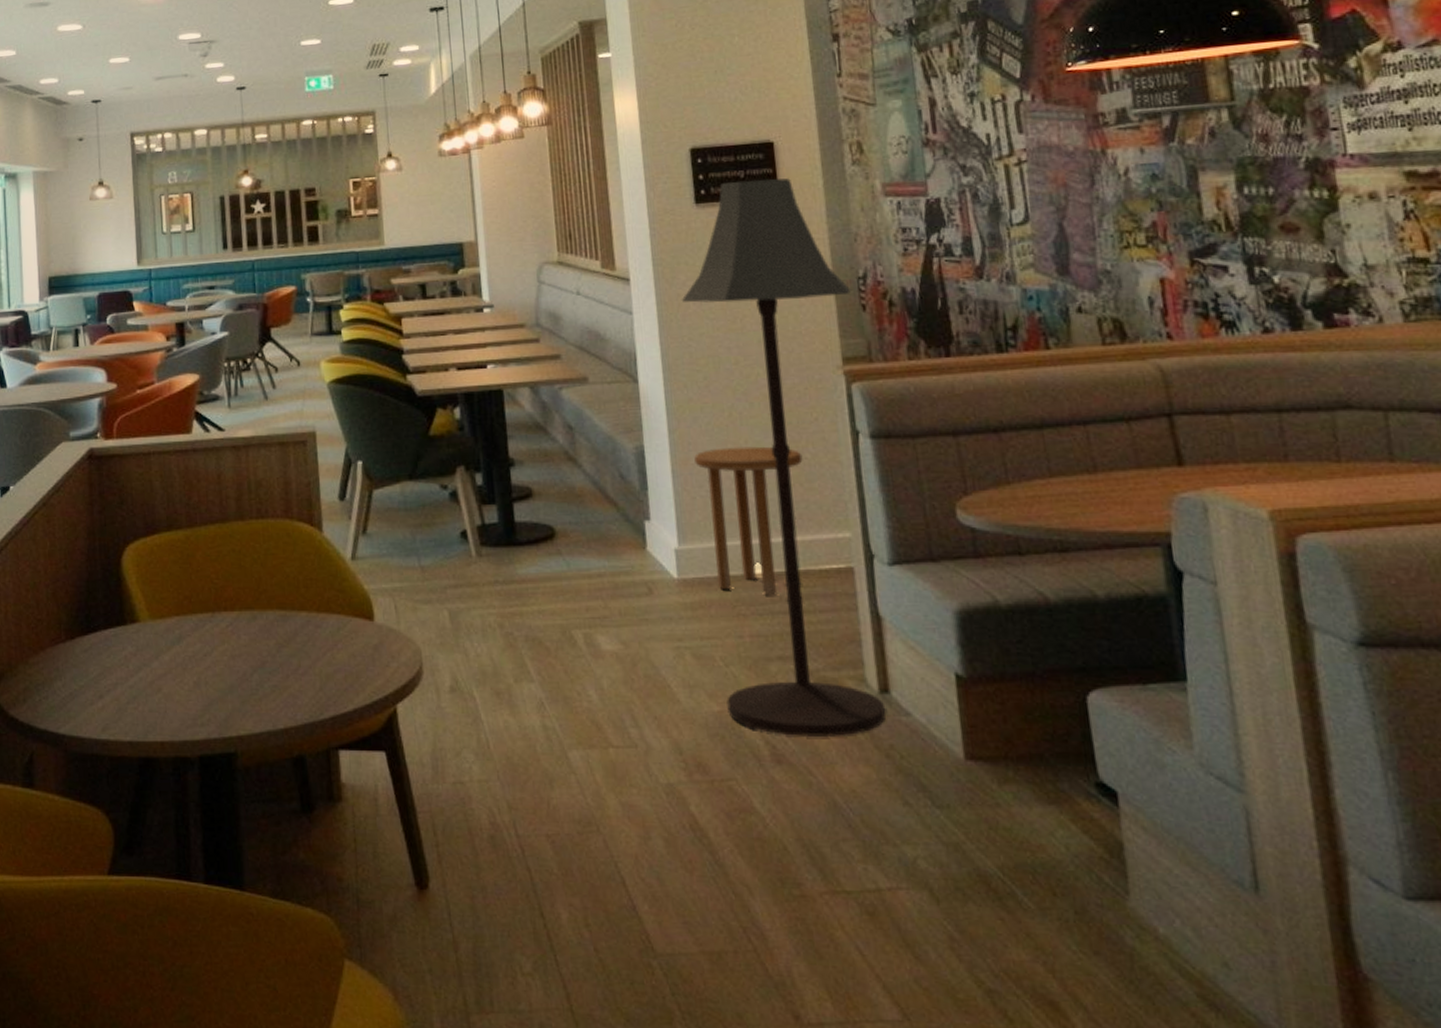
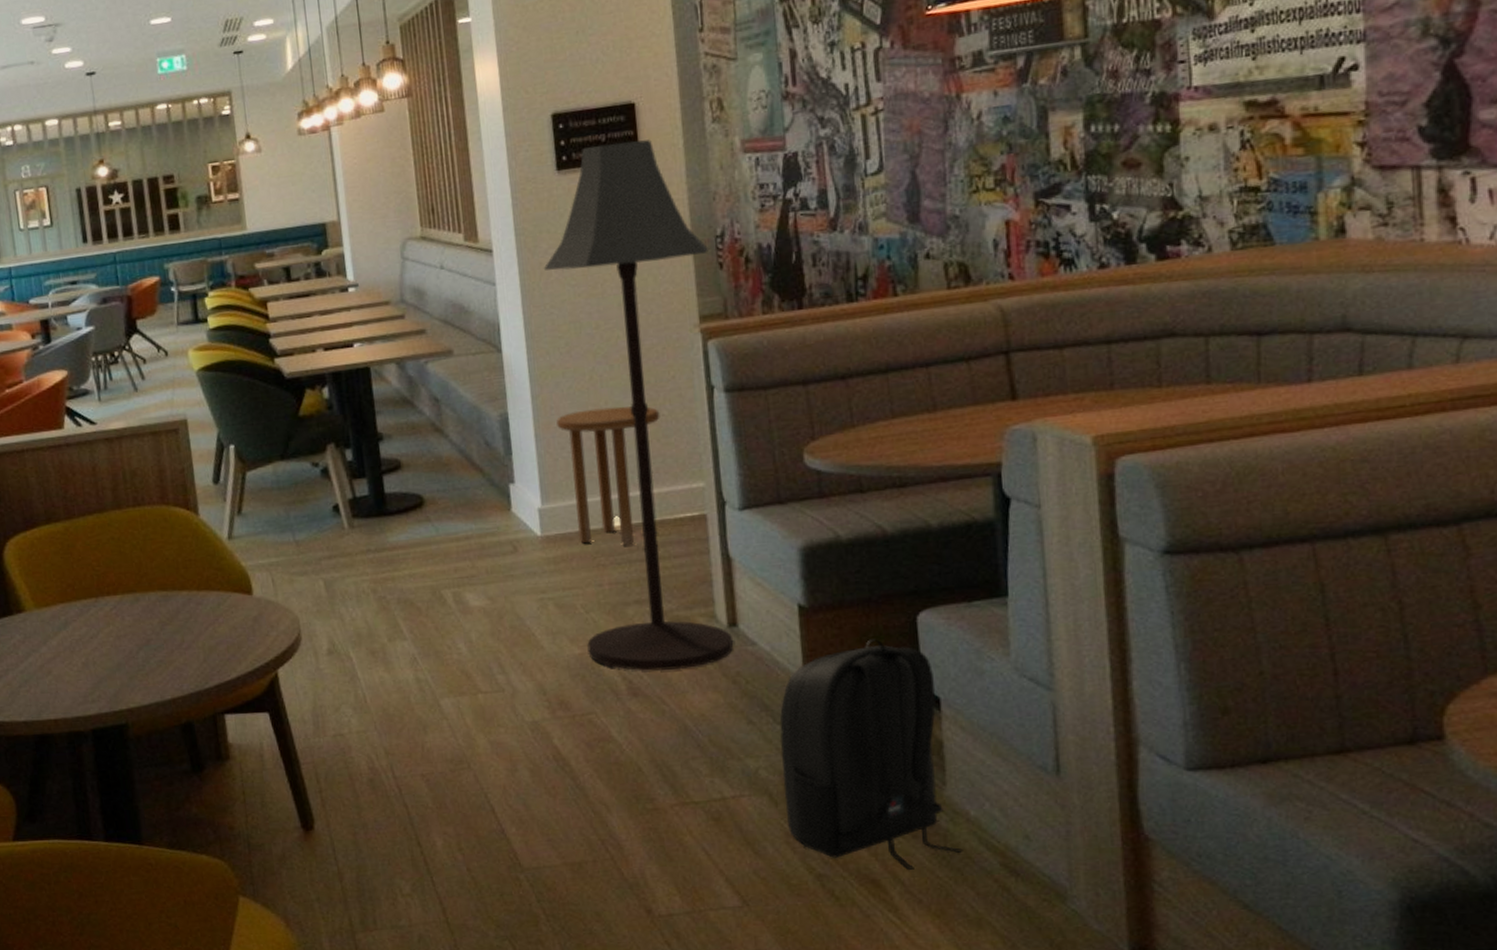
backpack: none [939,719,1153,993] -> present [779,639,963,870]

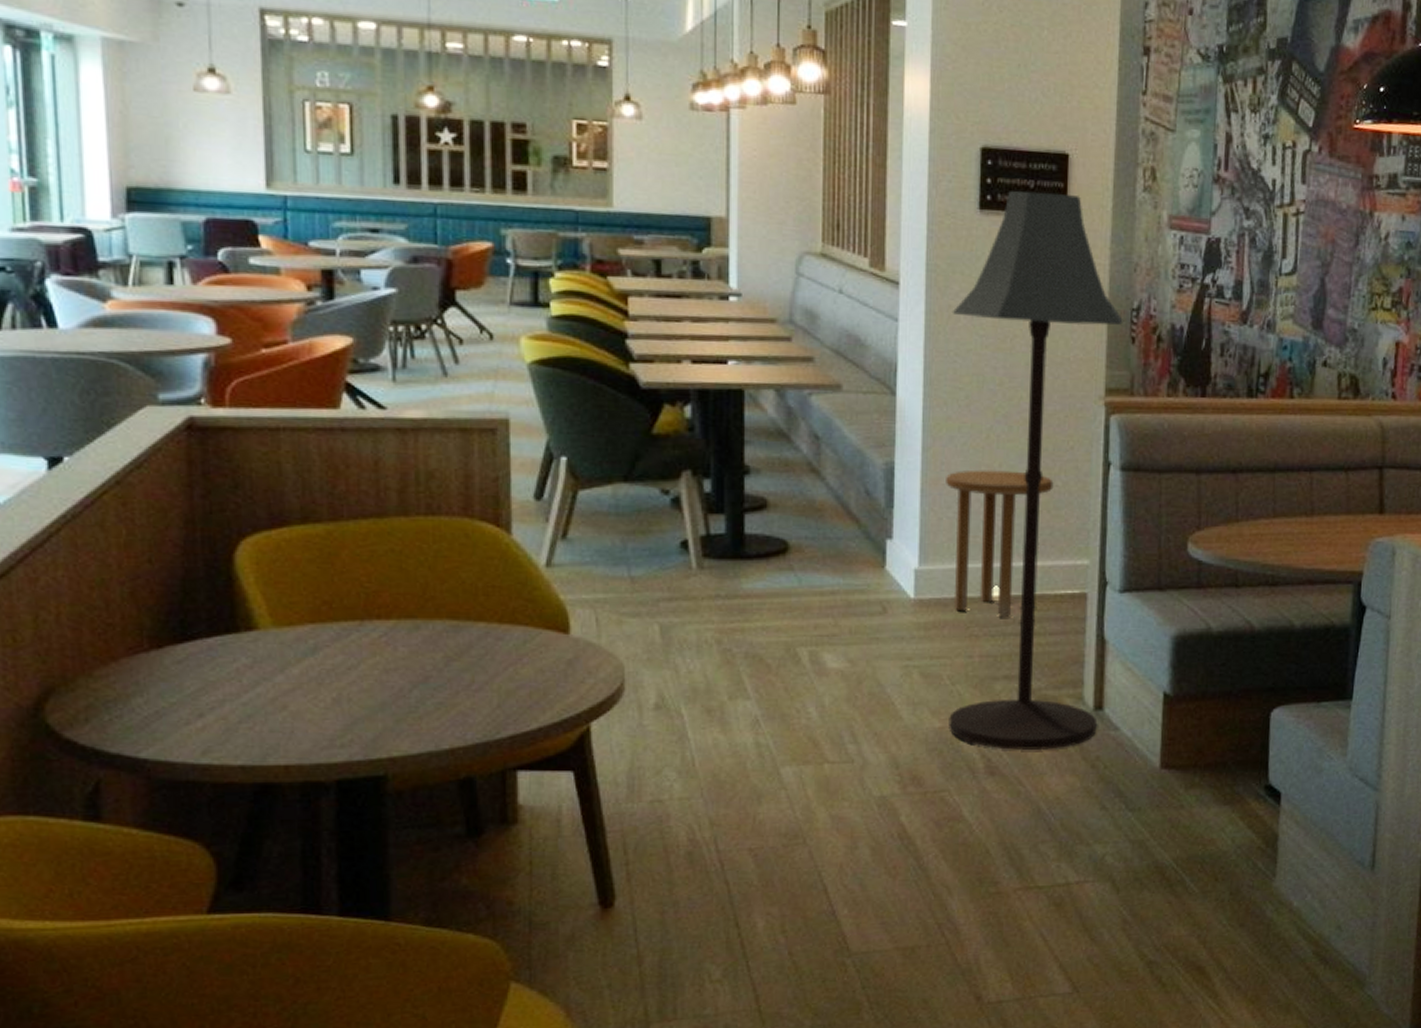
backpack: present [779,639,963,870] -> none [1126,732,1283,957]

